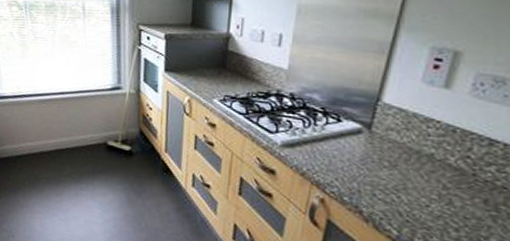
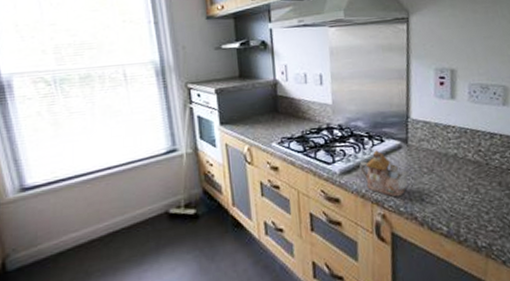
teapot: none [305,129,365,185] -> present [359,150,410,198]

